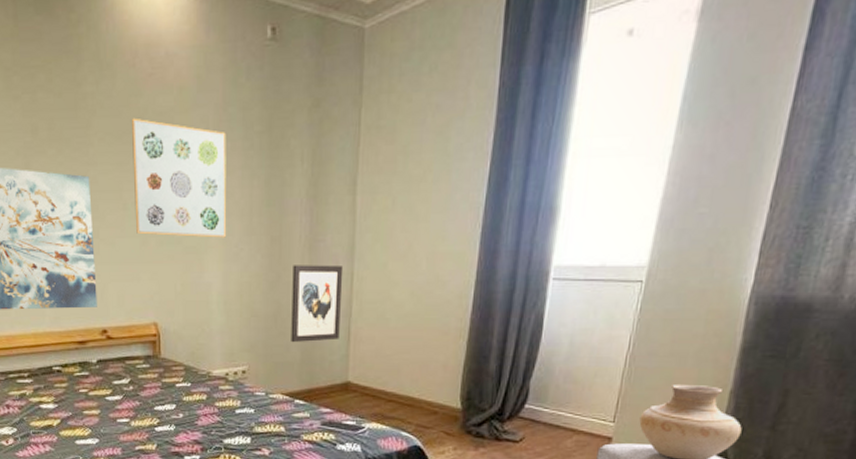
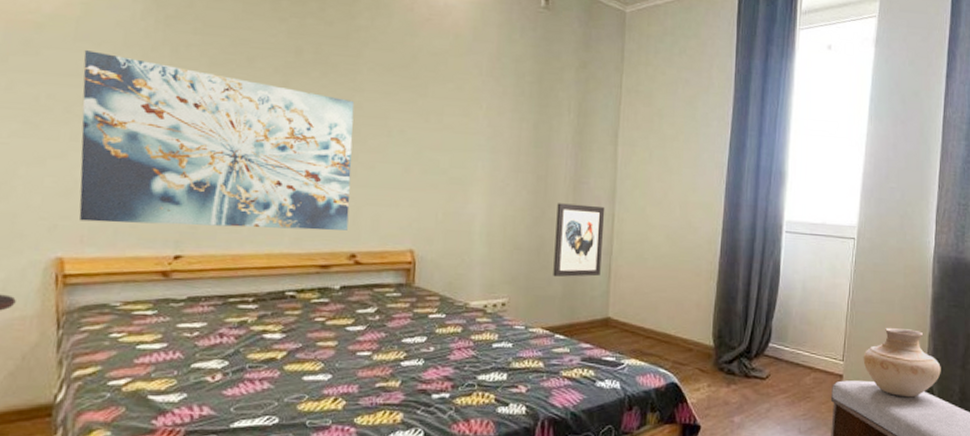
wall art: present [131,118,227,238] -> none [399,54,499,172]

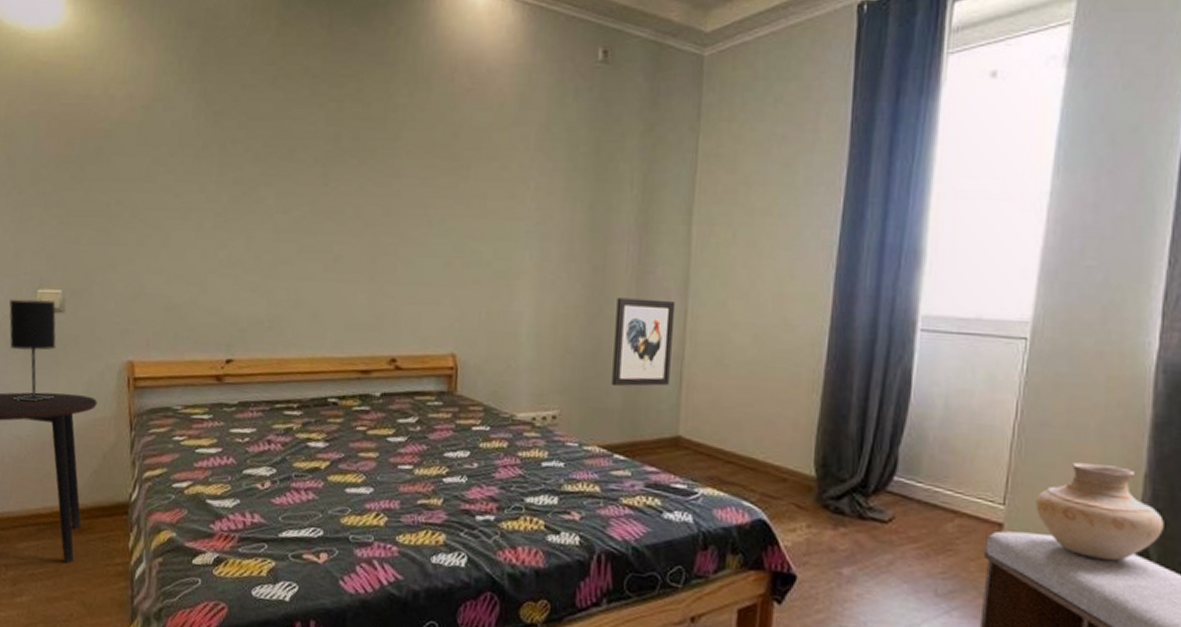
wall art: present [79,50,355,231] -> none [145,154,394,333]

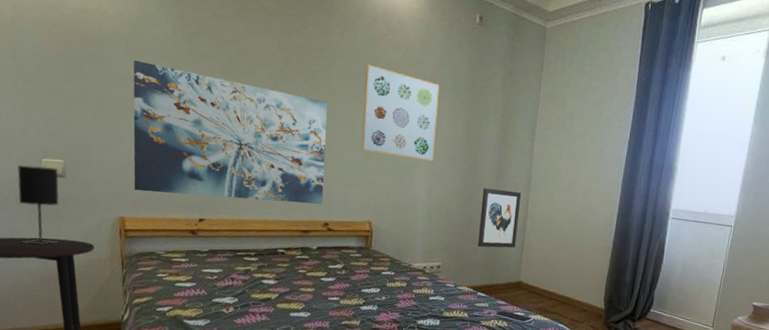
wall art: none [145,154,394,333] -> present [133,60,328,204]
wall art: none [440,132,549,264] -> present [362,64,440,162]

